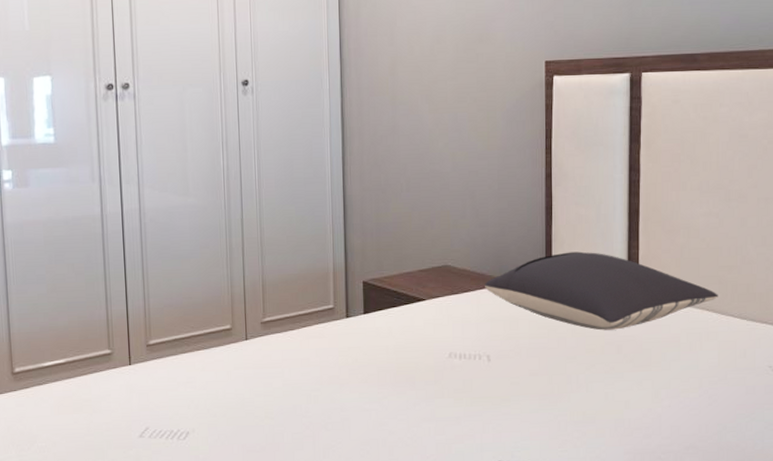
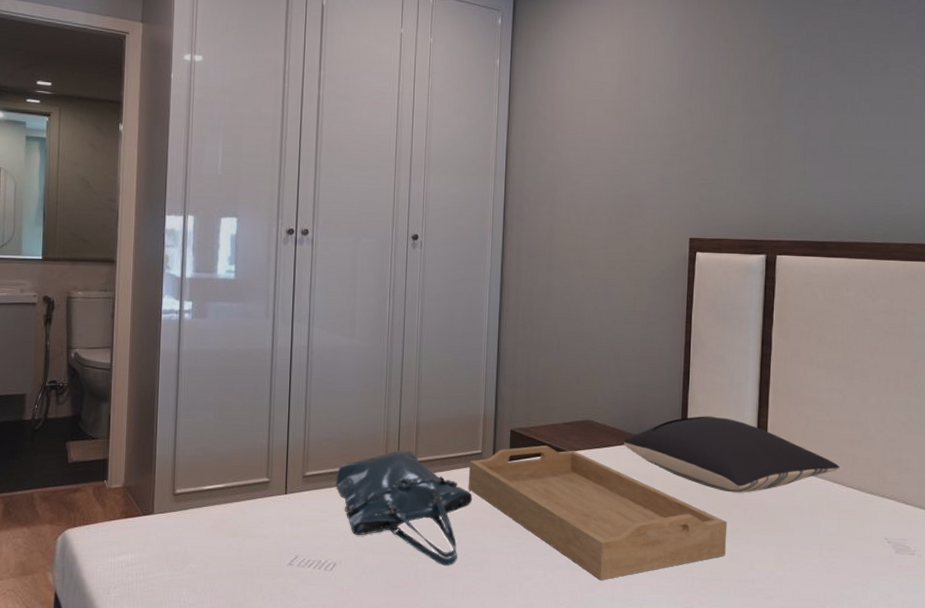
tote bag: none [181,310,328,427] -> present [335,449,473,566]
serving tray: none [321,295,600,430] -> present [468,445,728,580]

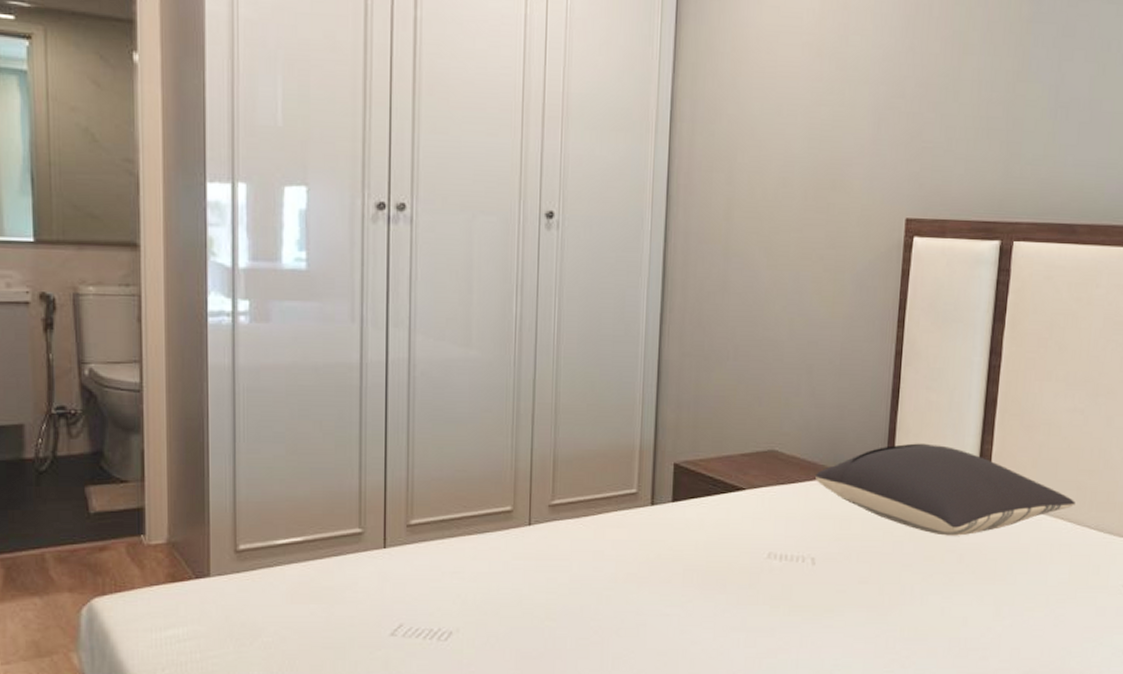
tote bag: present [335,449,473,566] -> none [449,489,626,631]
serving tray: present [468,445,728,580] -> none [619,482,939,643]

